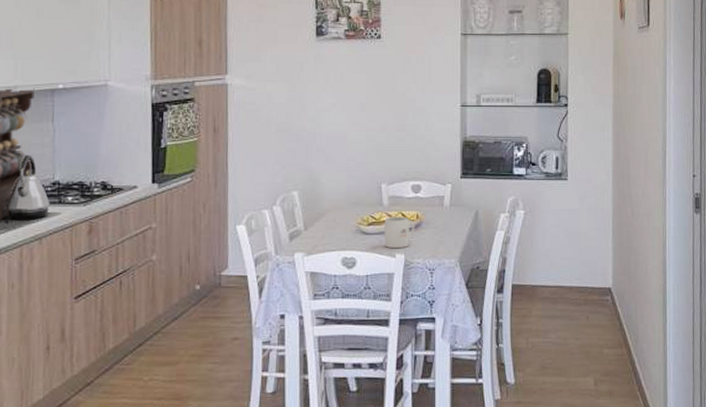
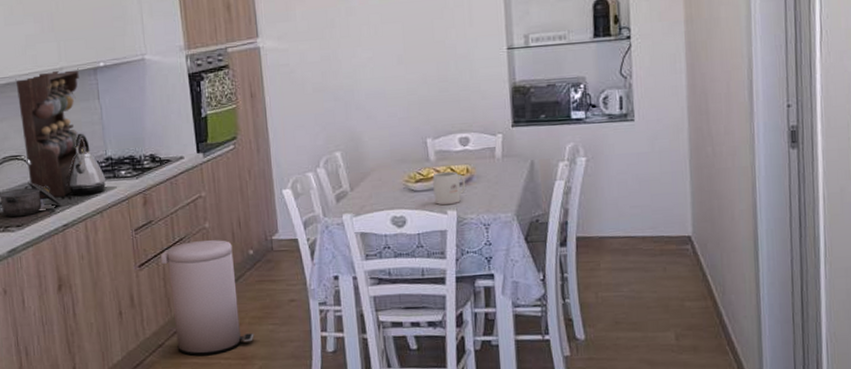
pedal bin: none [99,272,192,396] -> present [160,239,255,356]

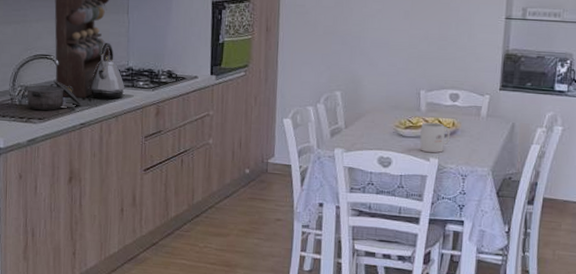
pedal bin: present [160,239,255,356] -> none [164,154,240,259]

